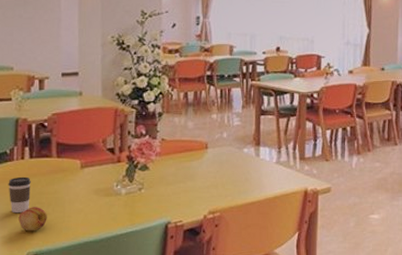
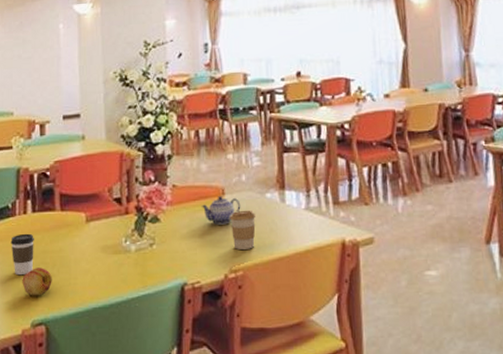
teapot: none [186,150,221,174] -> present [201,196,241,225]
coffee cup: none [211,162,233,195] -> present [230,210,256,250]

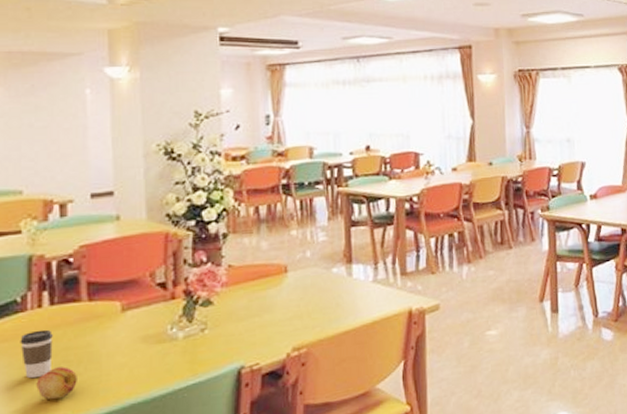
teapot: present [201,196,241,225] -> none [260,274,305,304]
coffee cup: present [230,210,256,250] -> none [293,286,321,327]

